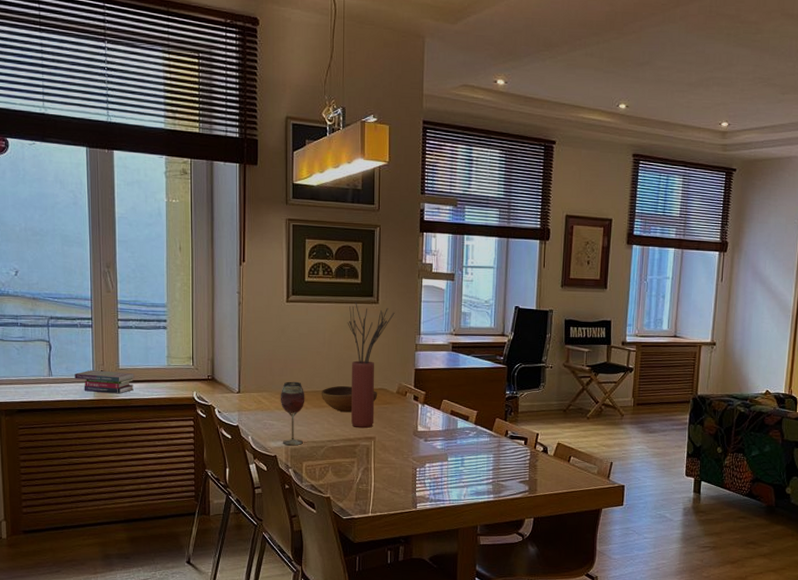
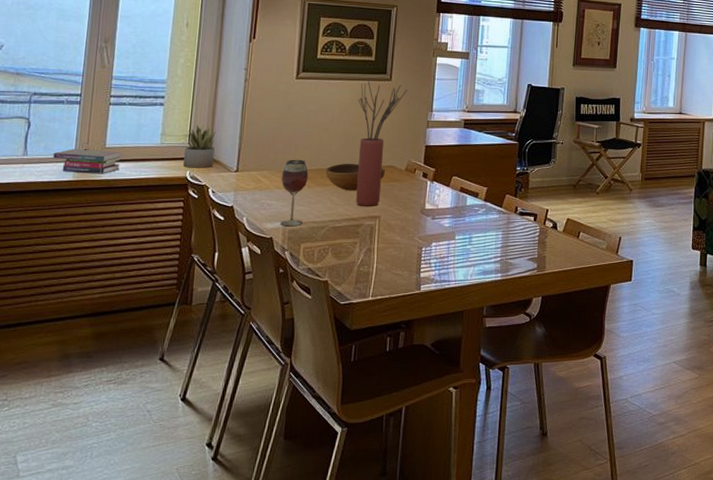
succulent plant: none [189,348,217,389] -> present [182,125,216,168]

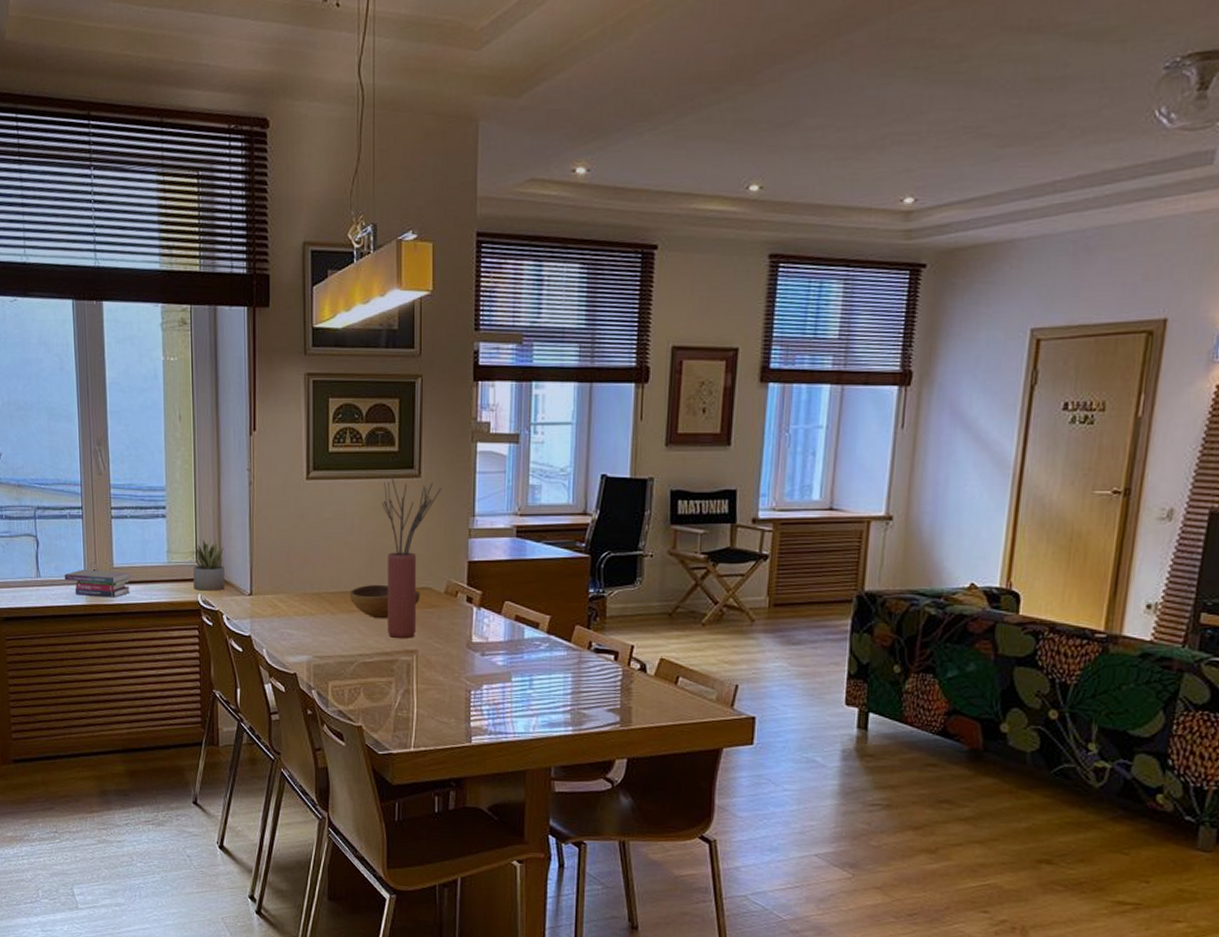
wineglass: present [280,159,309,227] -> none [300,580,330,661]

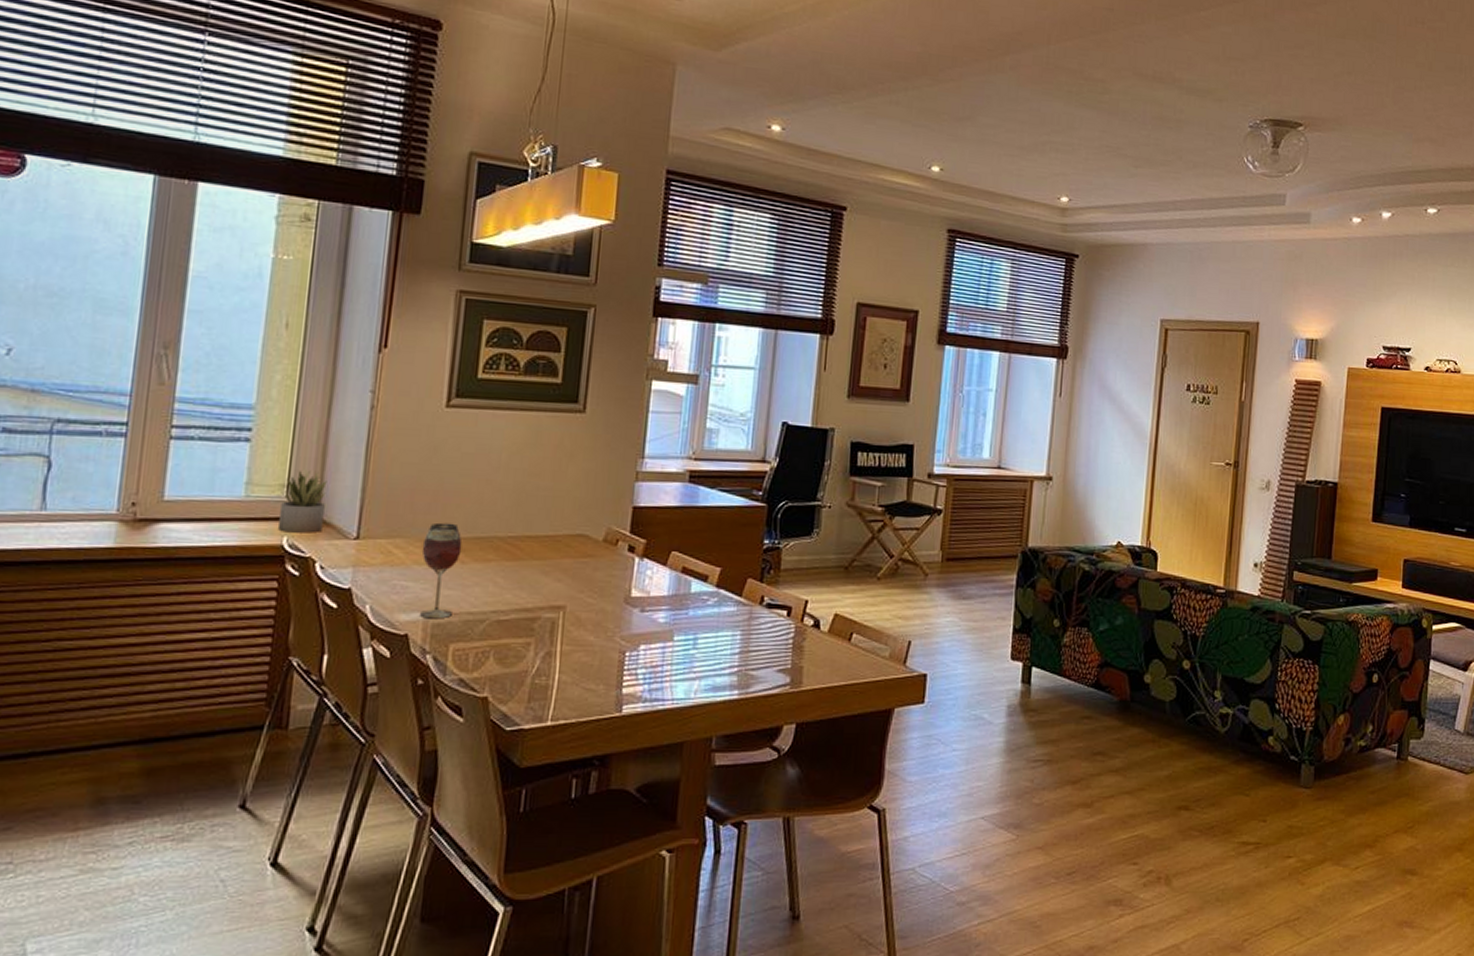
books: present [64,569,131,598] -> none [84,501,188,539]
wineglass: none [300,580,330,661] -> present [419,522,463,619]
bowl: present [349,584,421,618] -> none [487,529,575,568]
vase: present [381,475,442,638] -> none [530,409,609,592]

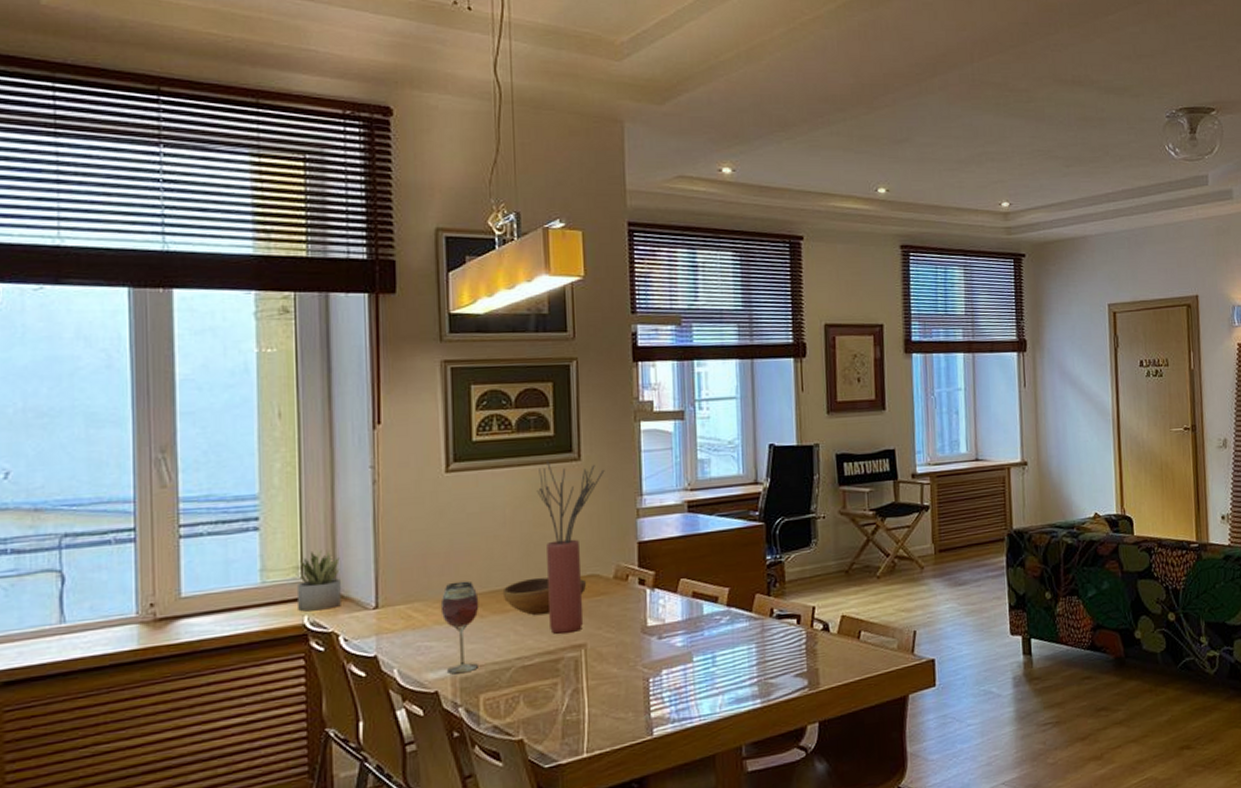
bowl: none [487,529,575,568] -> present [502,577,587,615]
vase: none [530,409,609,592] -> present [536,461,605,634]

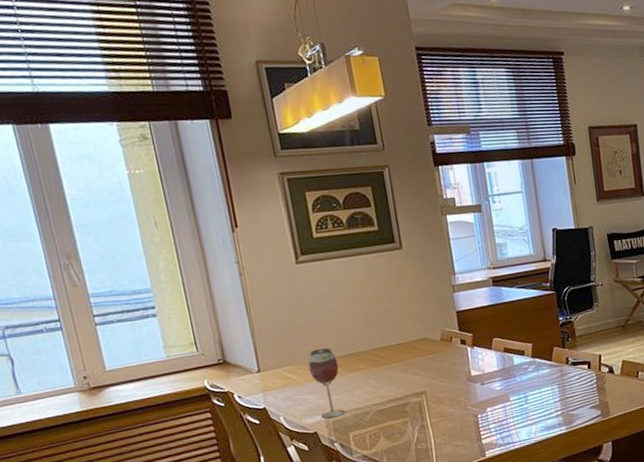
succulent plant: present [296,550,341,612] -> none [192,329,231,377]
bowl: present [502,577,587,615] -> none [355,342,420,371]
vase: present [536,461,605,634] -> none [370,251,423,385]

